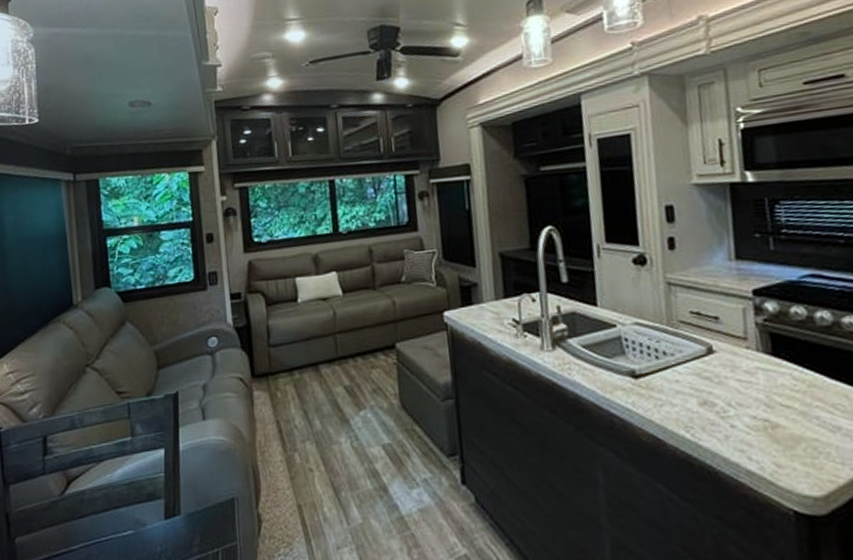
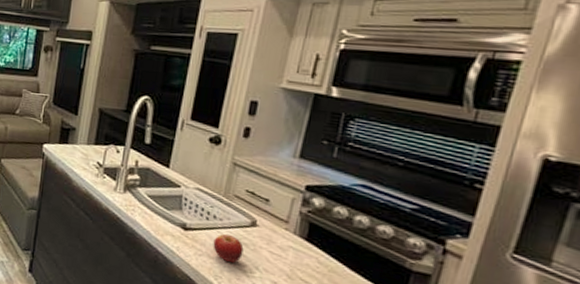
fruit: none [671,370,709,405] -> present [213,234,244,263]

